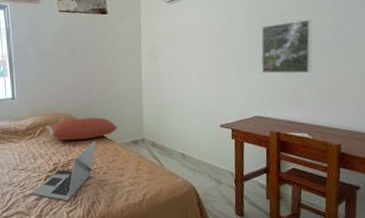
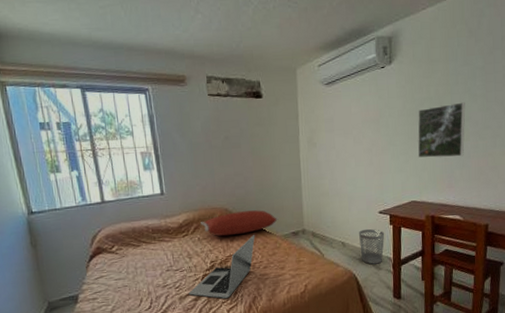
wastebasket: none [199,142,227,178] -> present [359,229,385,265]

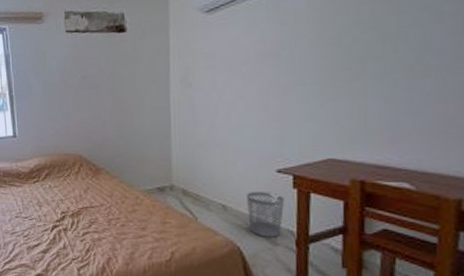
laptop: present [189,235,255,299] -> none [37,187,113,255]
pillow: present [201,210,279,237] -> none [52,159,141,186]
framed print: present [417,102,465,158] -> none [339,24,423,102]

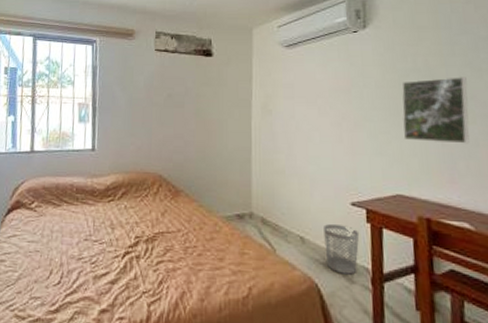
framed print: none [339,24,423,102] -> present [401,77,470,144]

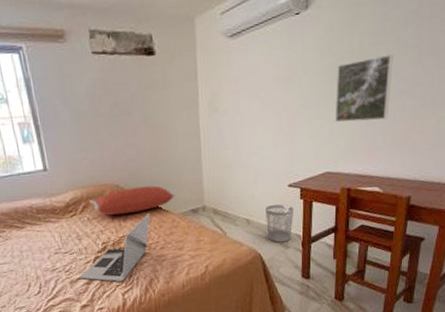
laptop: none [105,211,191,287] -> present [80,213,151,282]
pillow: none [130,180,221,209] -> present [89,185,176,216]

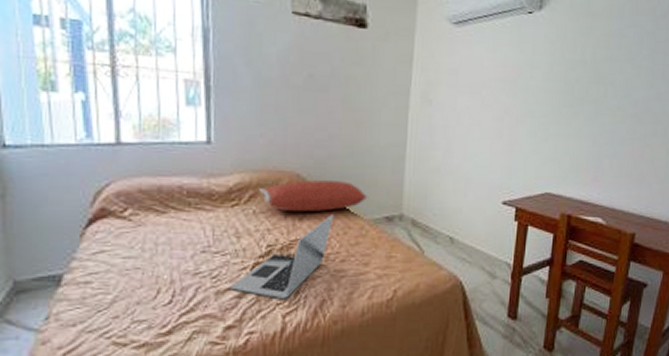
wastebasket: present [265,204,294,243] -> none [472,224,507,271]
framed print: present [335,54,393,122] -> none [560,73,626,143]

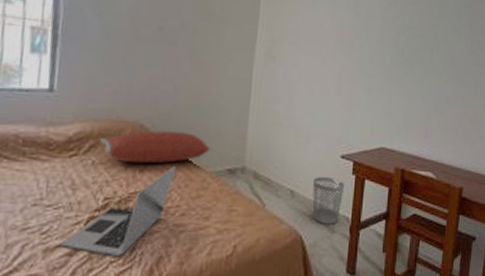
wastebasket: none [472,224,507,271] -> present [312,177,345,225]

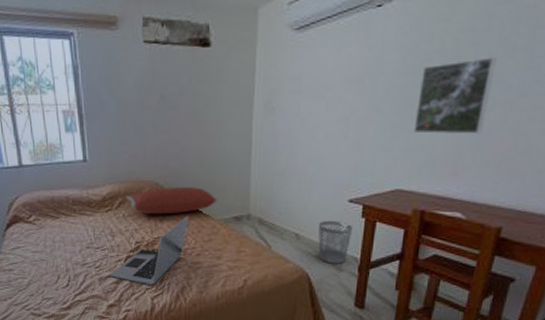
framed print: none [393,38,449,102] -> present [413,57,497,135]

